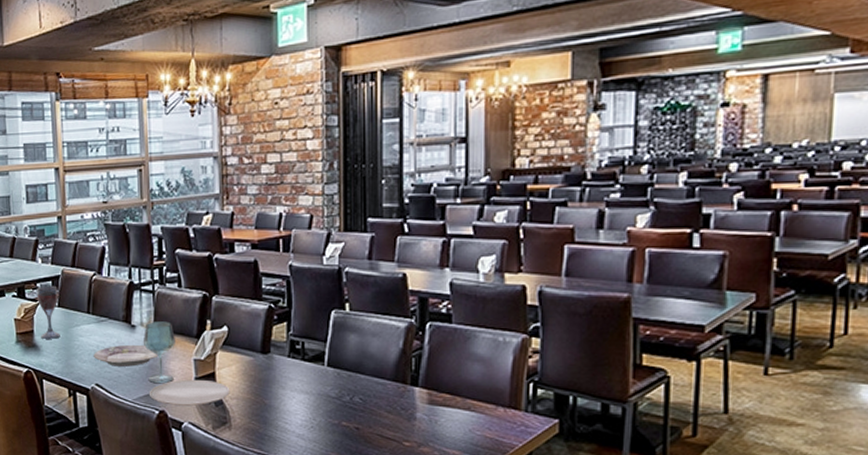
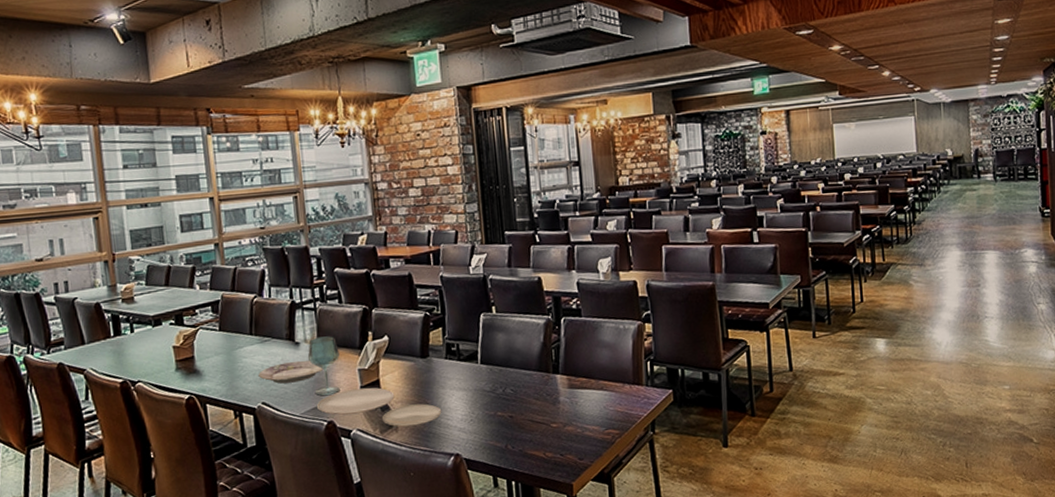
cup: present [37,285,60,339] -> none [196,310,223,364]
plate: none [215,403,280,426] -> present [381,403,442,427]

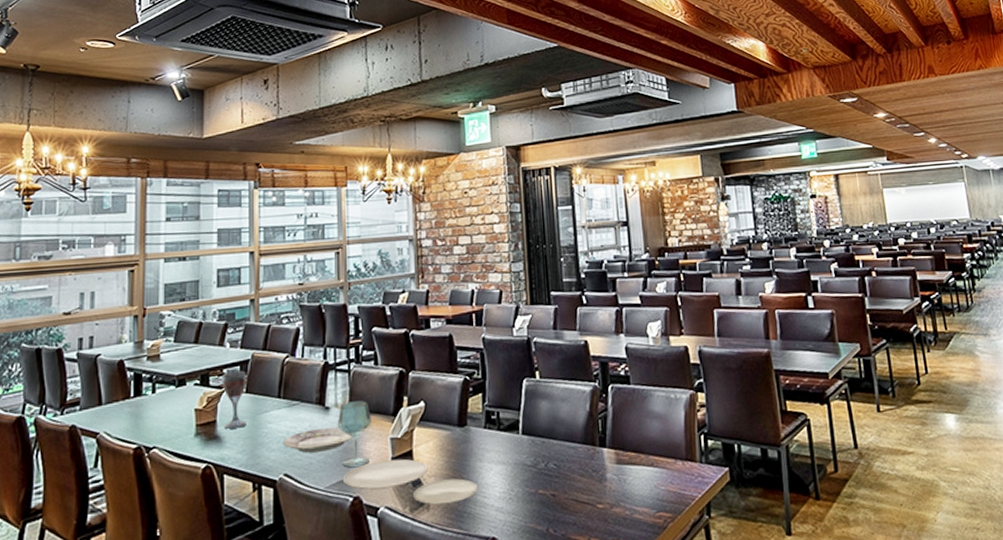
cup: none [196,310,223,364] -> present [223,370,247,429]

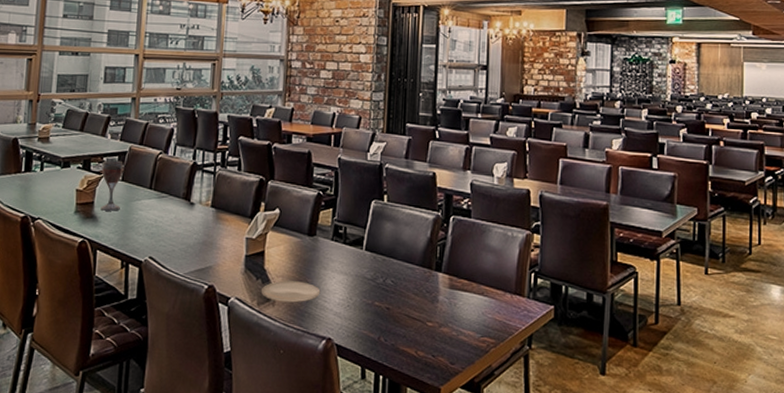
plate: present [283,427,354,453] -> none [150,220,213,242]
wine glass: present [337,400,371,468] -> none [199,200,231,260]
plate: present [342,458,428,490] -> none [200,256,277,282]

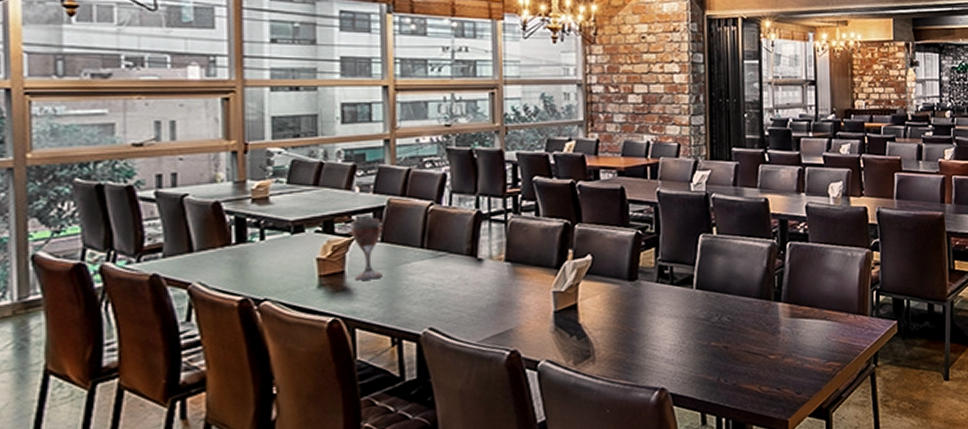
plate: present [261,280,321,303] -> none [576,331,648,358]

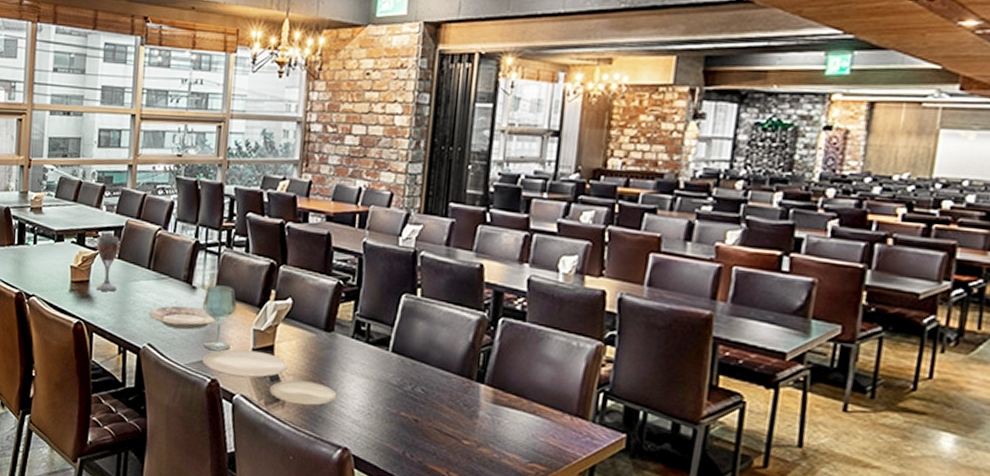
plate: none [427,279,511,306] -> present [149,305,217,330]
wine glass: none [491,253,531,322] -> present [202,285,237,351]
plate: none [497,312,594,344] -> present [202,349,288,378]
plate: none [576,331,648,358] -> present [269,380,337,406]

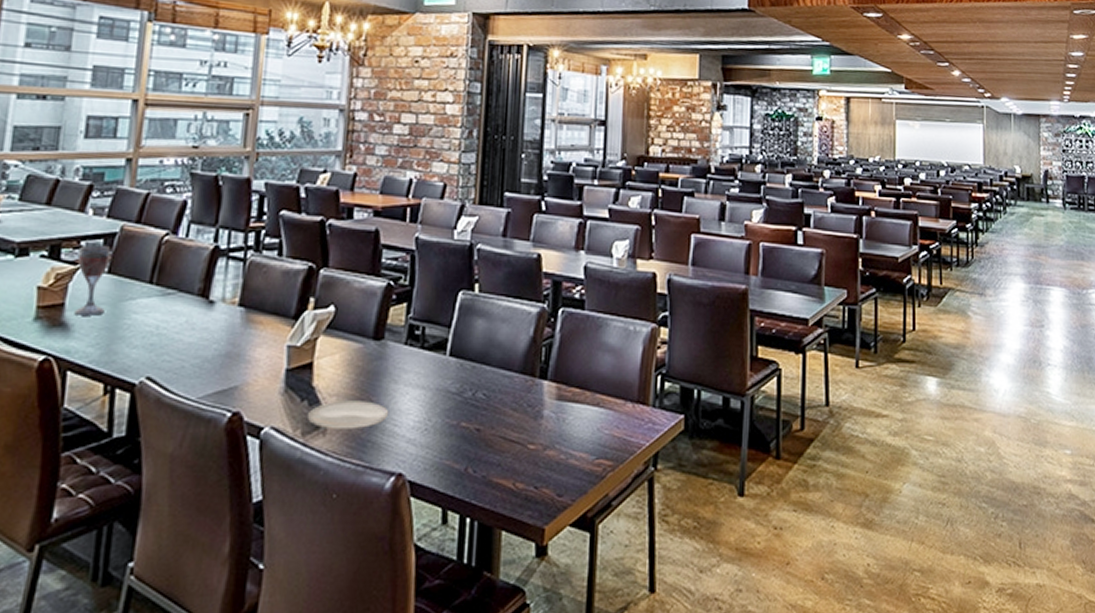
plate: present [149,305,217,330] -> none [149,325,241,354]
wine glass: present [202,285,237,351] -> none [221,297,266,377]
plate: present [202,349,288,378] -> none [220,371,330,405]

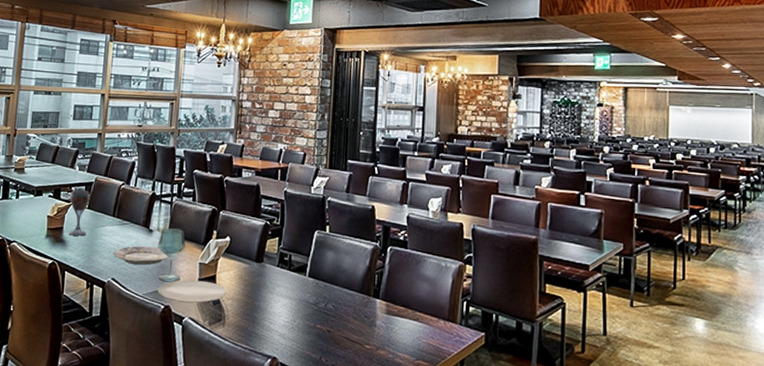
plate: none [149,325,241,354] -> present [113,246,170,265]
plate: none [220,371,330,405] -> present [157,279,227,303]
wine glass: none [221,297,266,377] -> present [157,228,186,282]
plate: present [306,400,389,430] -> none [212,303,267,324]

